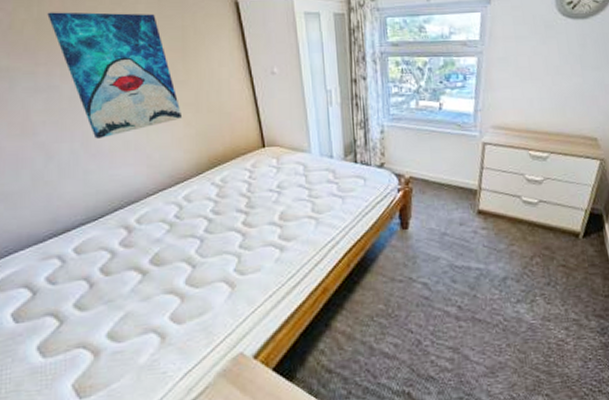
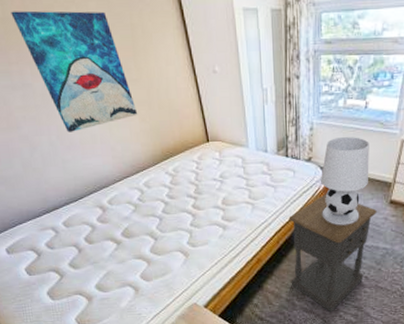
nightstand: none [360,204,464,356] -> present [289,194,377,311]
table lamp: none [396,140,451,242] -> present [321,137,369,225]

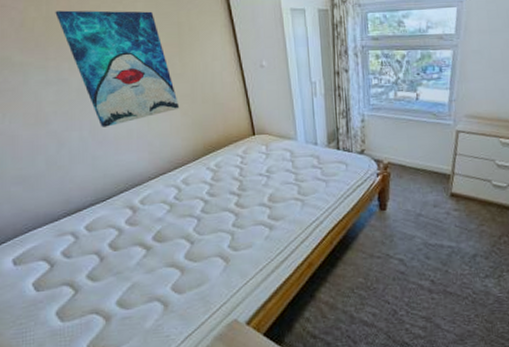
nightstand: present [289,194,377,311] -> none [342,188,438,324]
table lamp: present [321,137,369,225] -> none [375,128,426,222]

